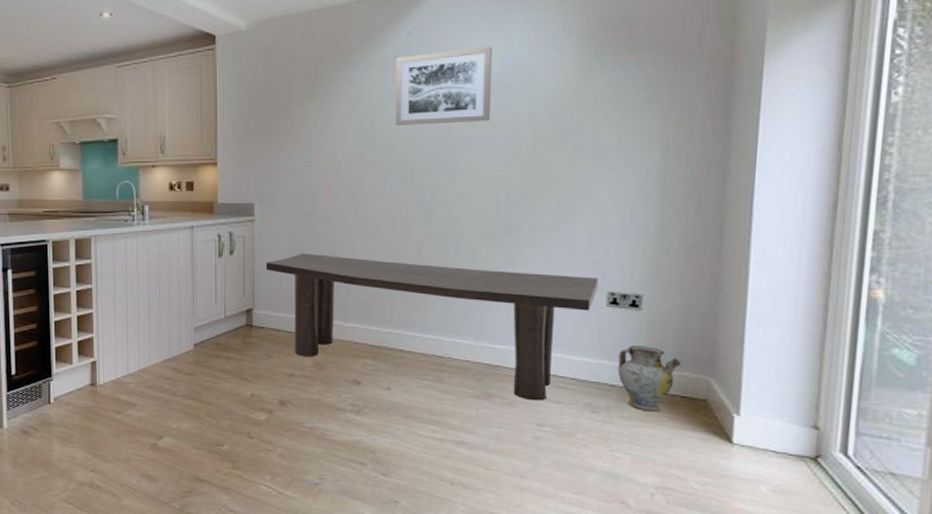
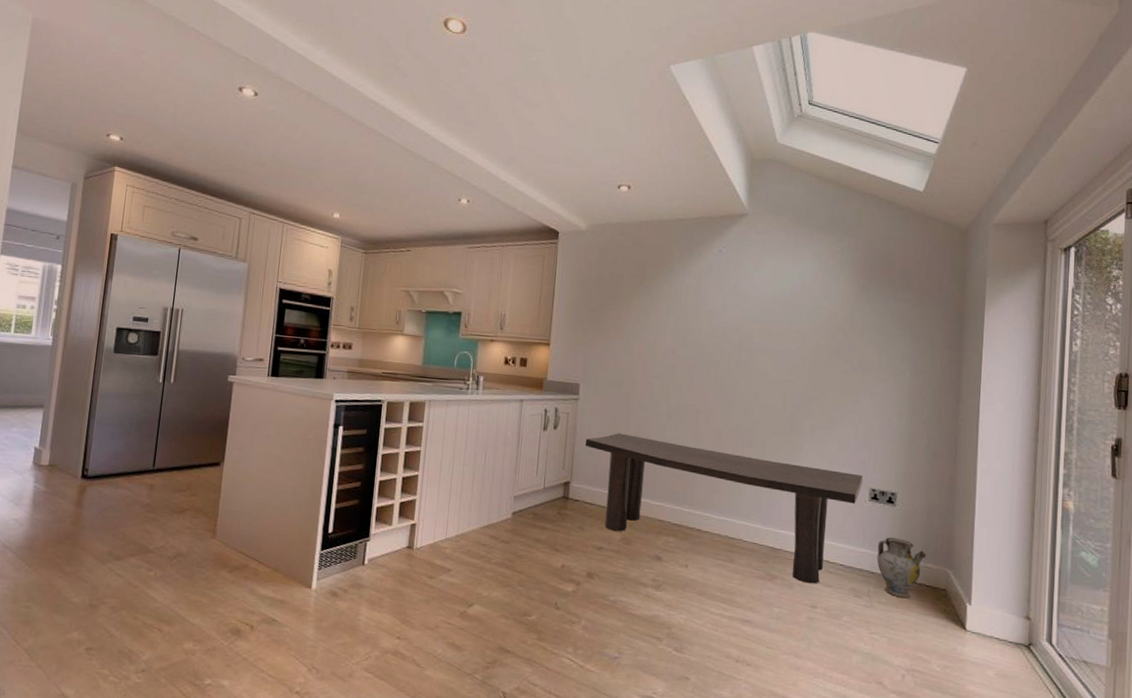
wall art: present [395,46,493,125] -> none [704,269,786,333]

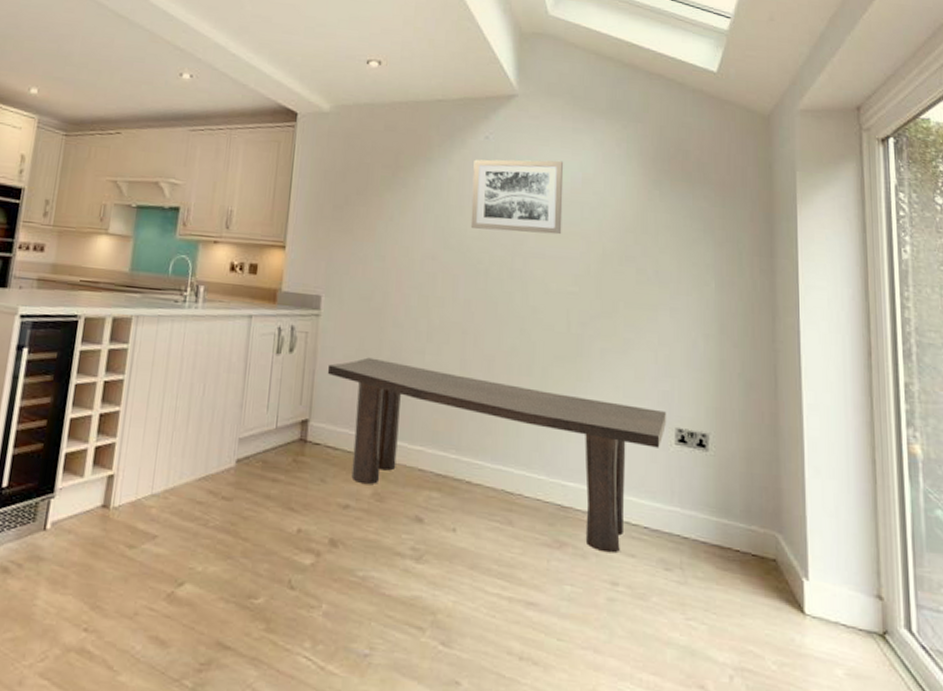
wall art: none [704,269,786,333] -> present [470,159,564,235]
ceramic jug: present [877,537,927,599] -> none [689,491,750,572]

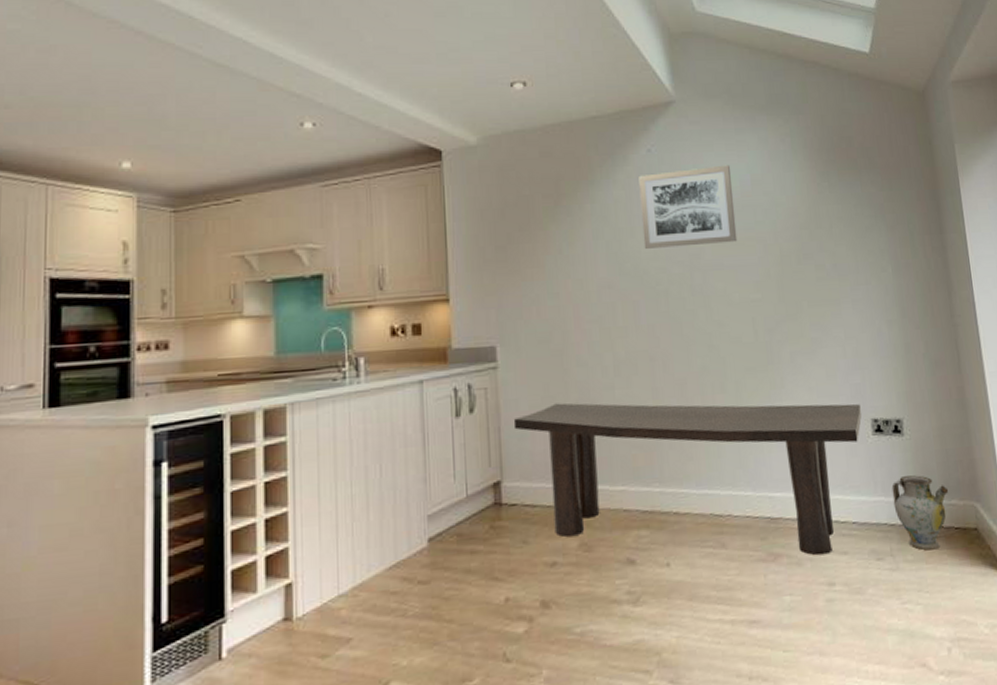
ceramic jug: none [689,491,750,572] -> present [891,475,949,551]

